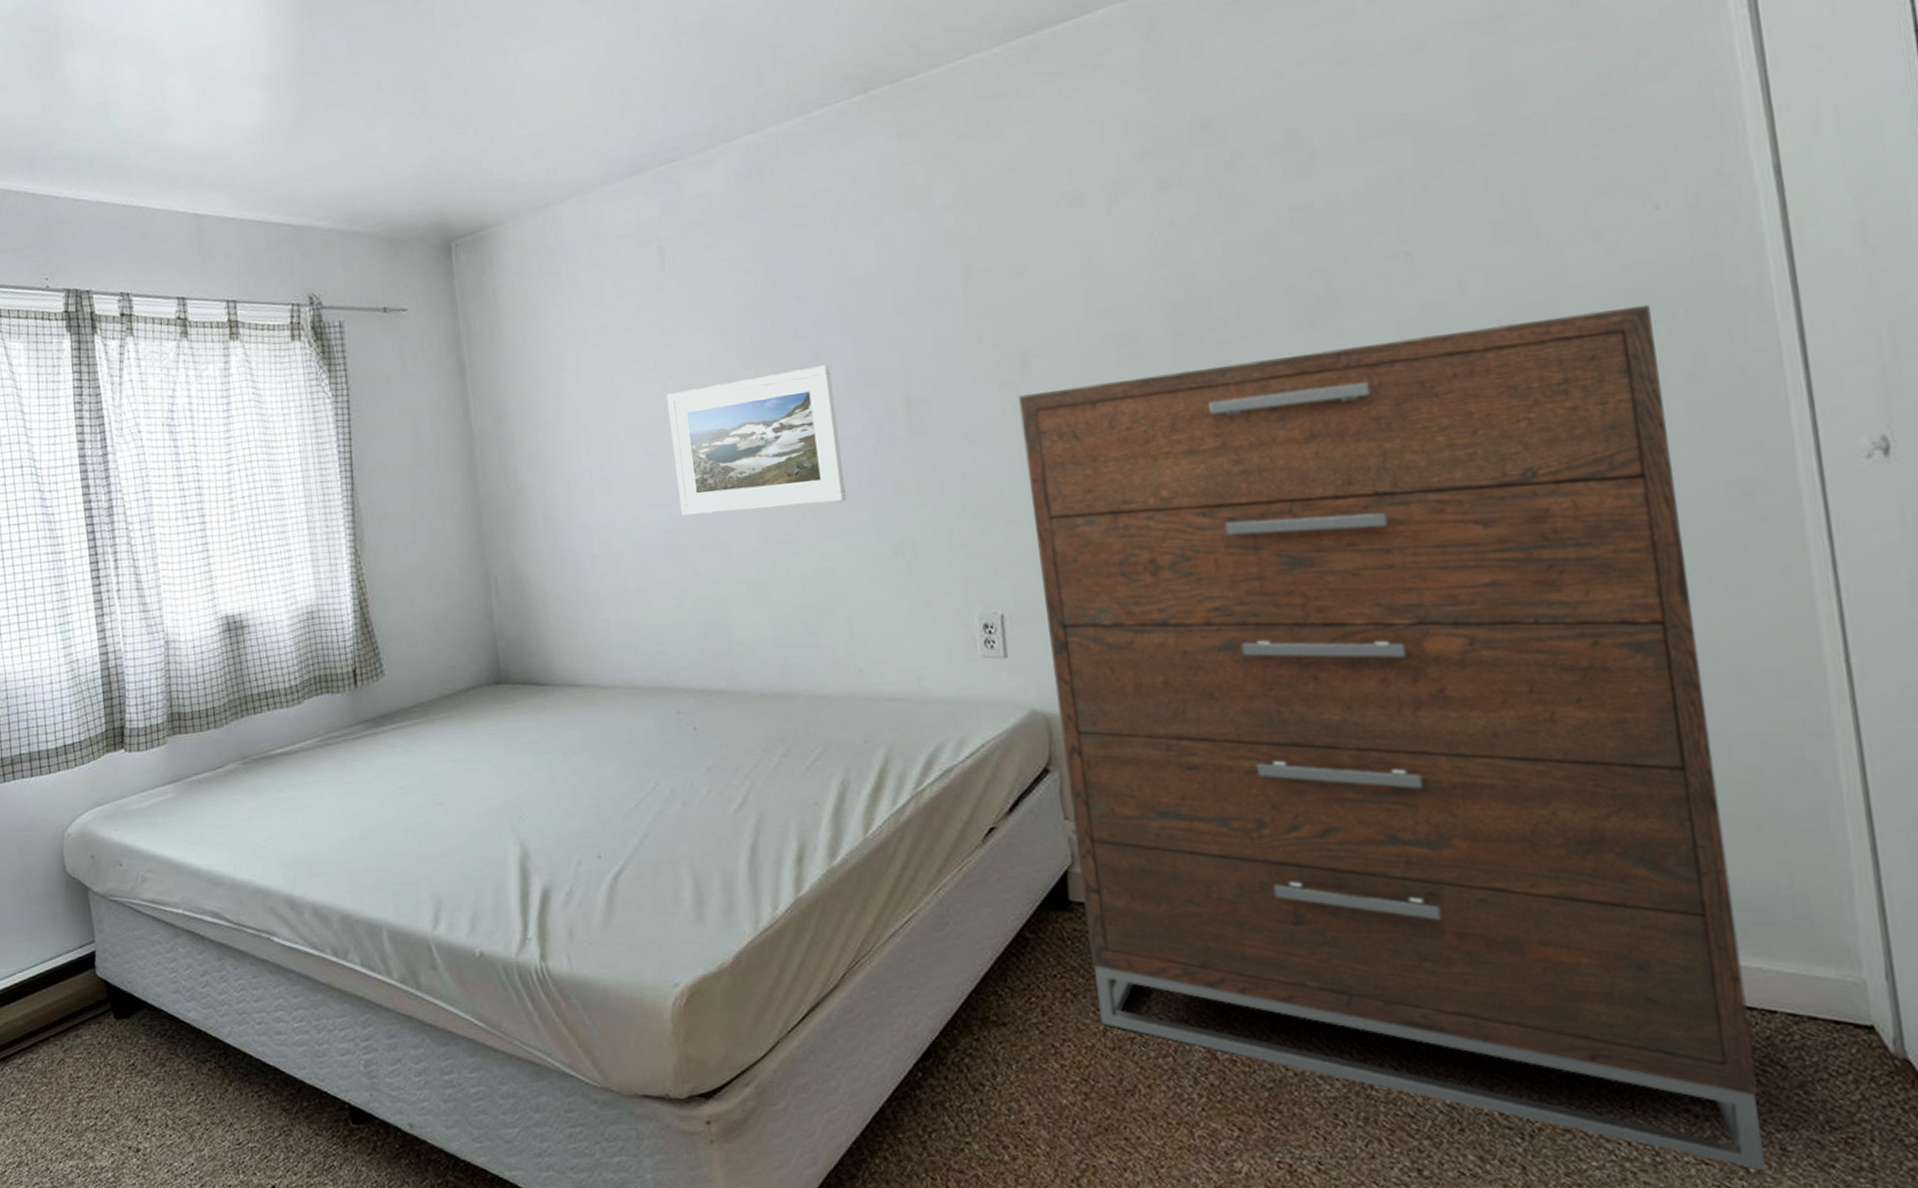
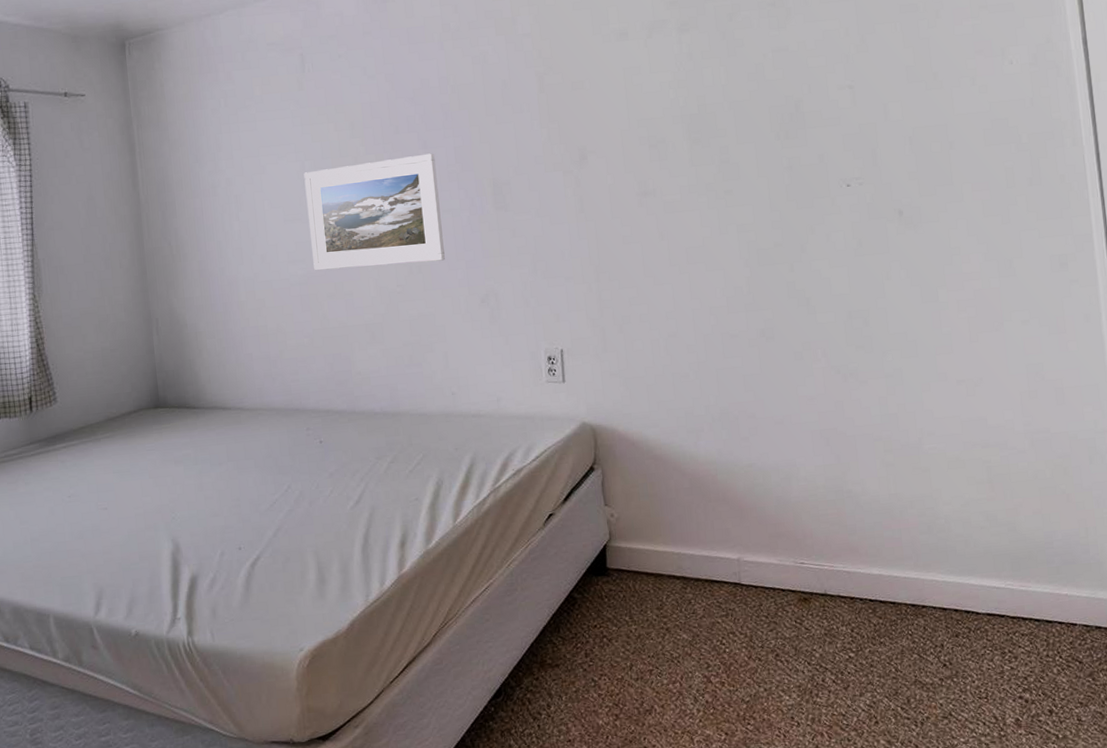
dresser: present [1018,304,1766,1171] -> none [577,130,1068,736]

